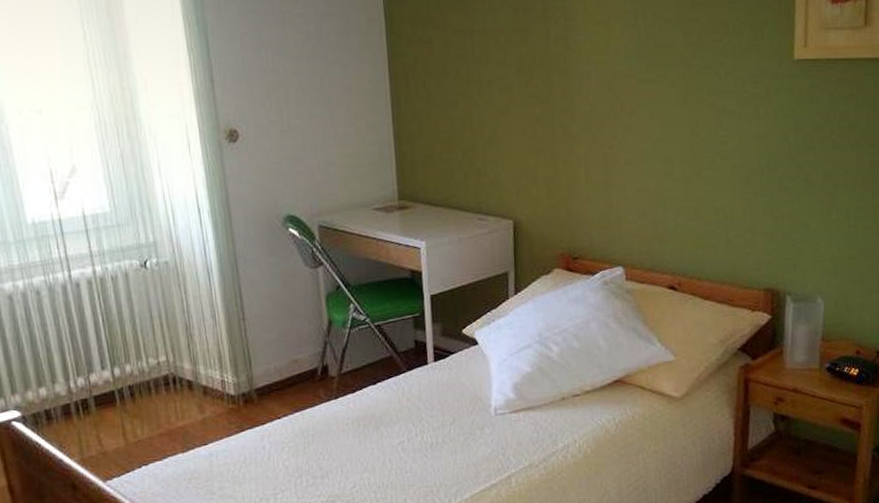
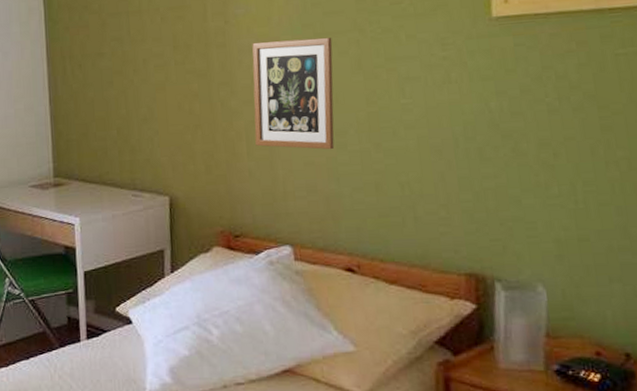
picture frame: none [591,69,663,177] -> present [252,37,335,150]

